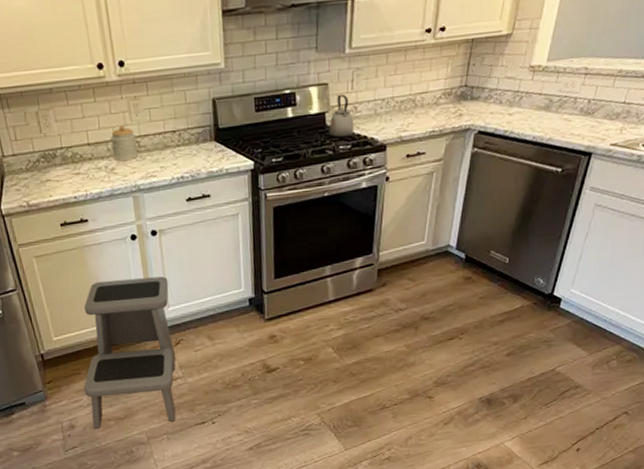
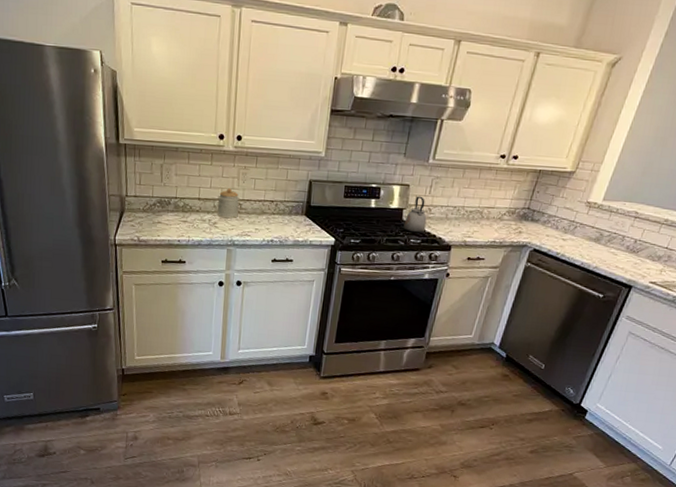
step stool: present [83,276,176,429] -> none [152,316,243,452]

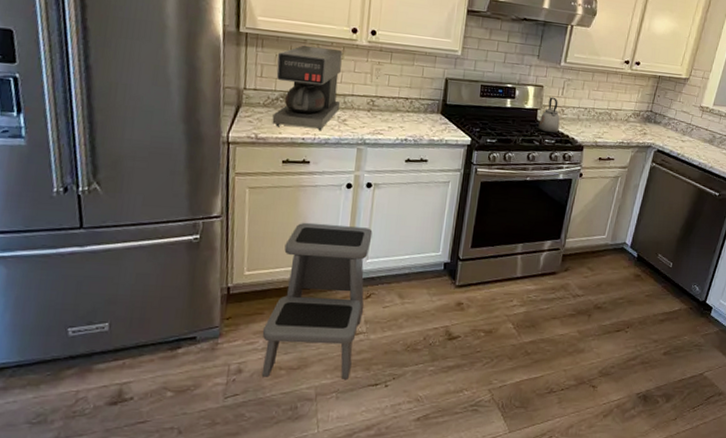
coffee maker: none [151,154,211,233] -> present [272,46,343,130]
step stool: none [152,316,243,452] -> present [261,223,373,379]
jar: present [217,188,240,219] -> none [348,84,372,116]

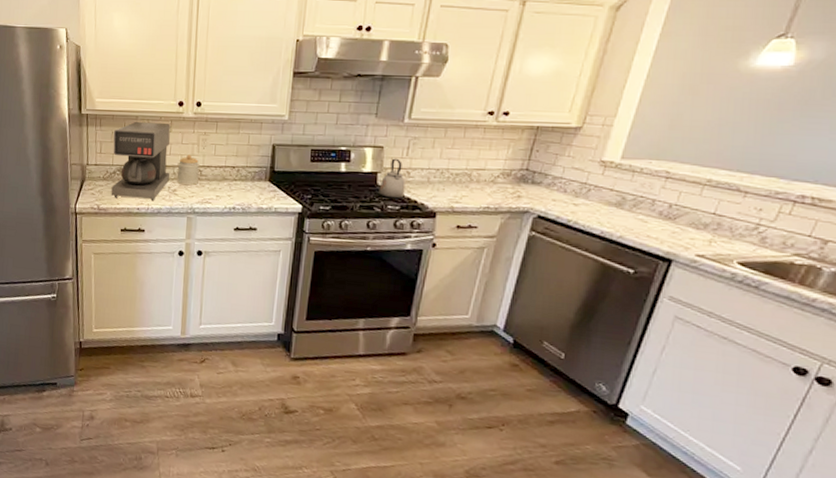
step stool: present [261,223,373,379] -> none [109,287,205,439]
jar: none [348,84,372,116] -> present [177,155,200,186]

